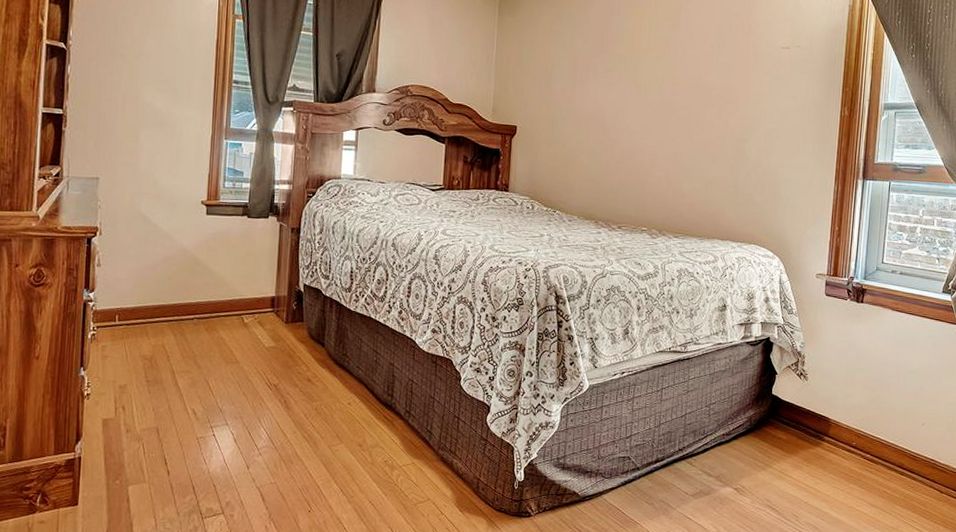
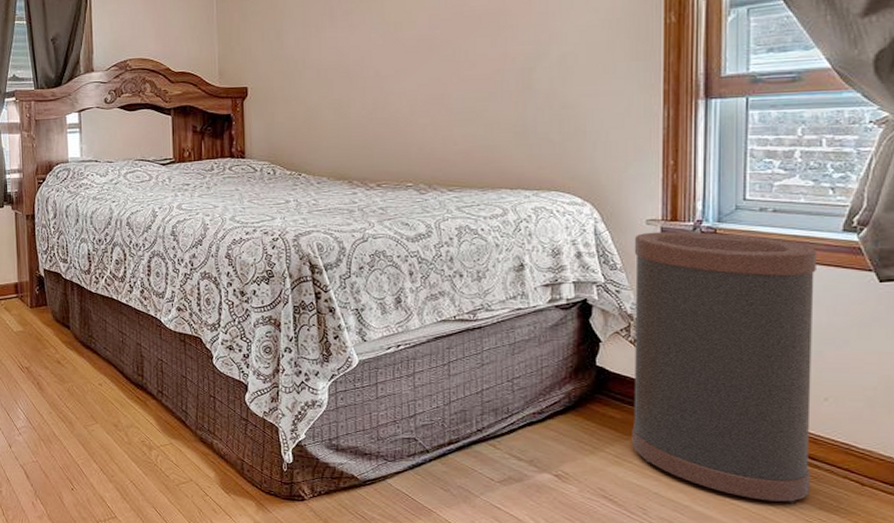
trash can: none [792,284,925,509] -> present [632,231,817,504]

